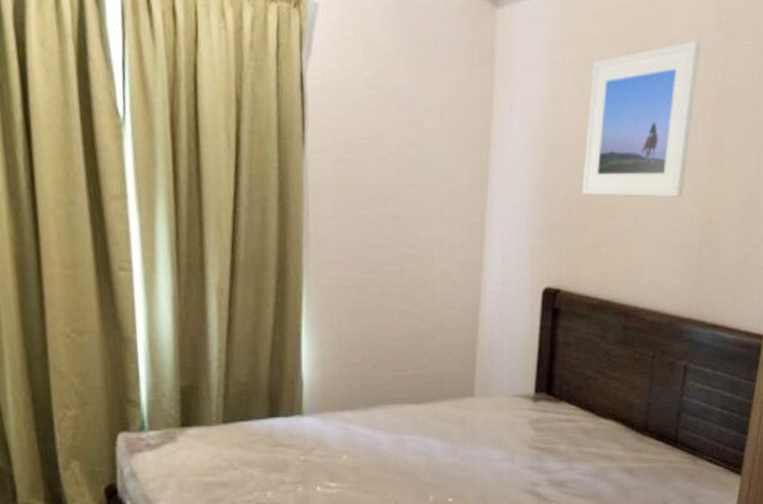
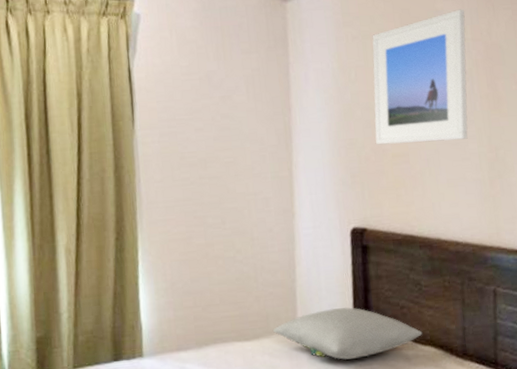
pillow: none [448,374,606,429] -> present [273,307,423,360]

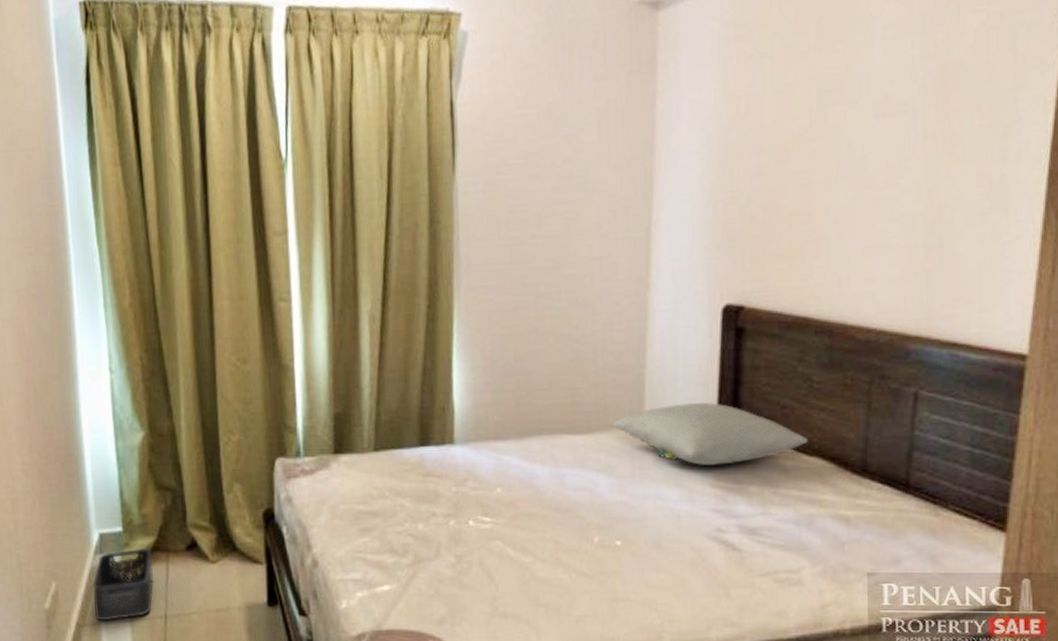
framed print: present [372,9,468,145] -> none [766,13,913,200]

